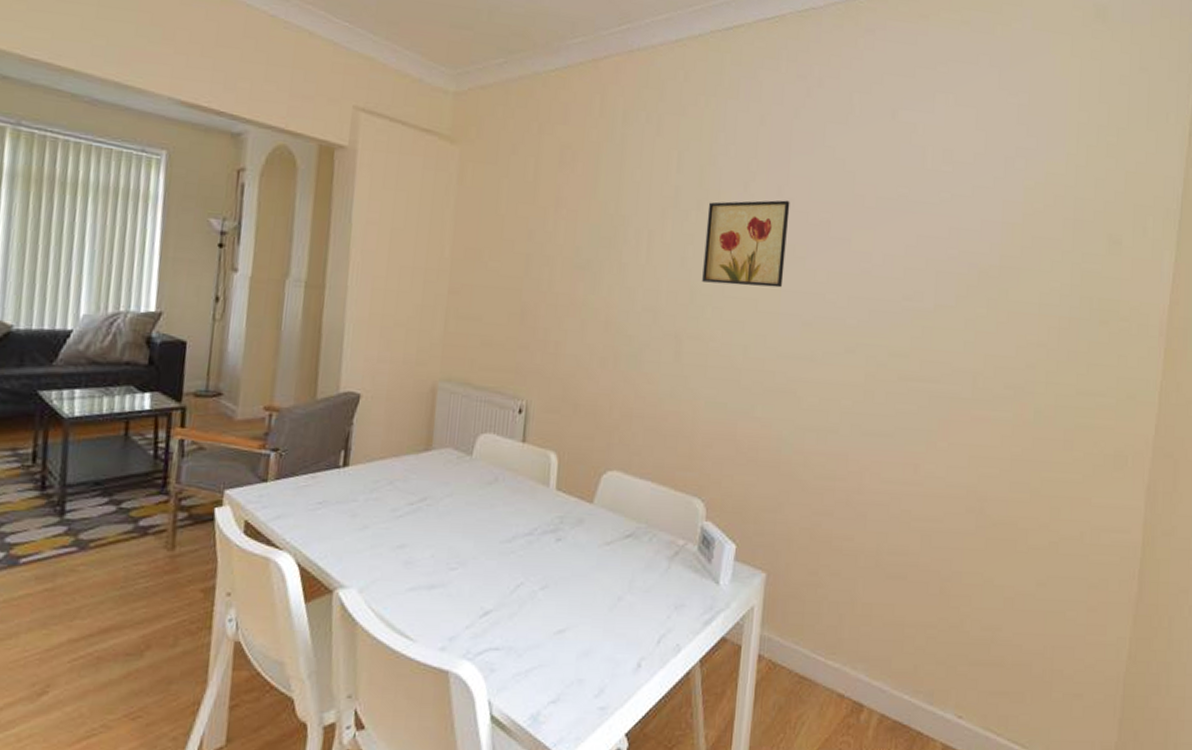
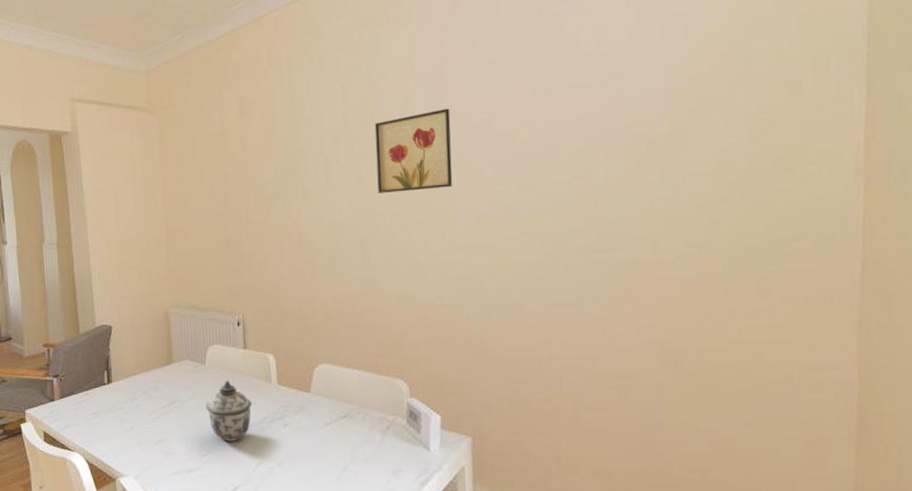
lidded jar: none [464,478,522,554] -> present [206,380,252,441]

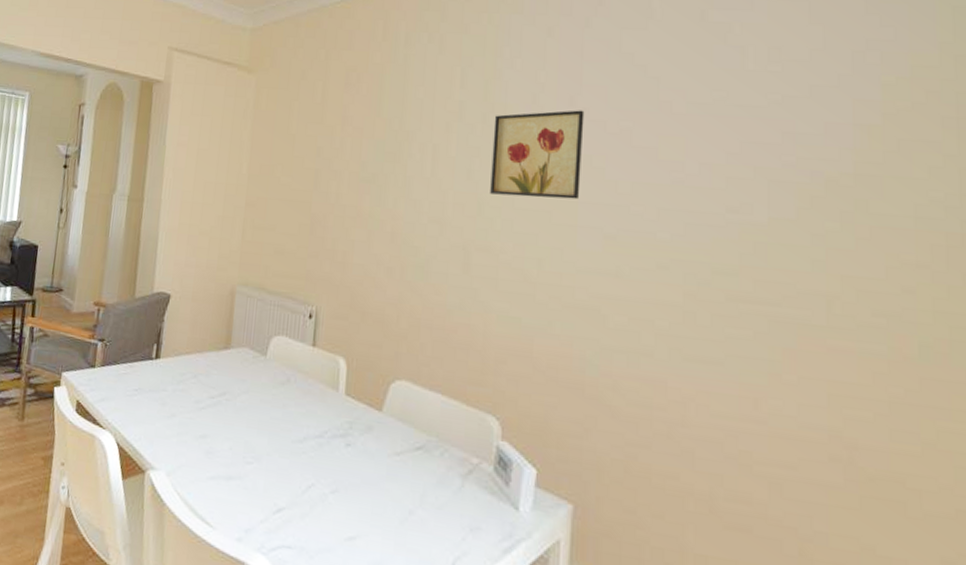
lidded jar: present [206,380,252,441] -> none [259,379,313,453]

